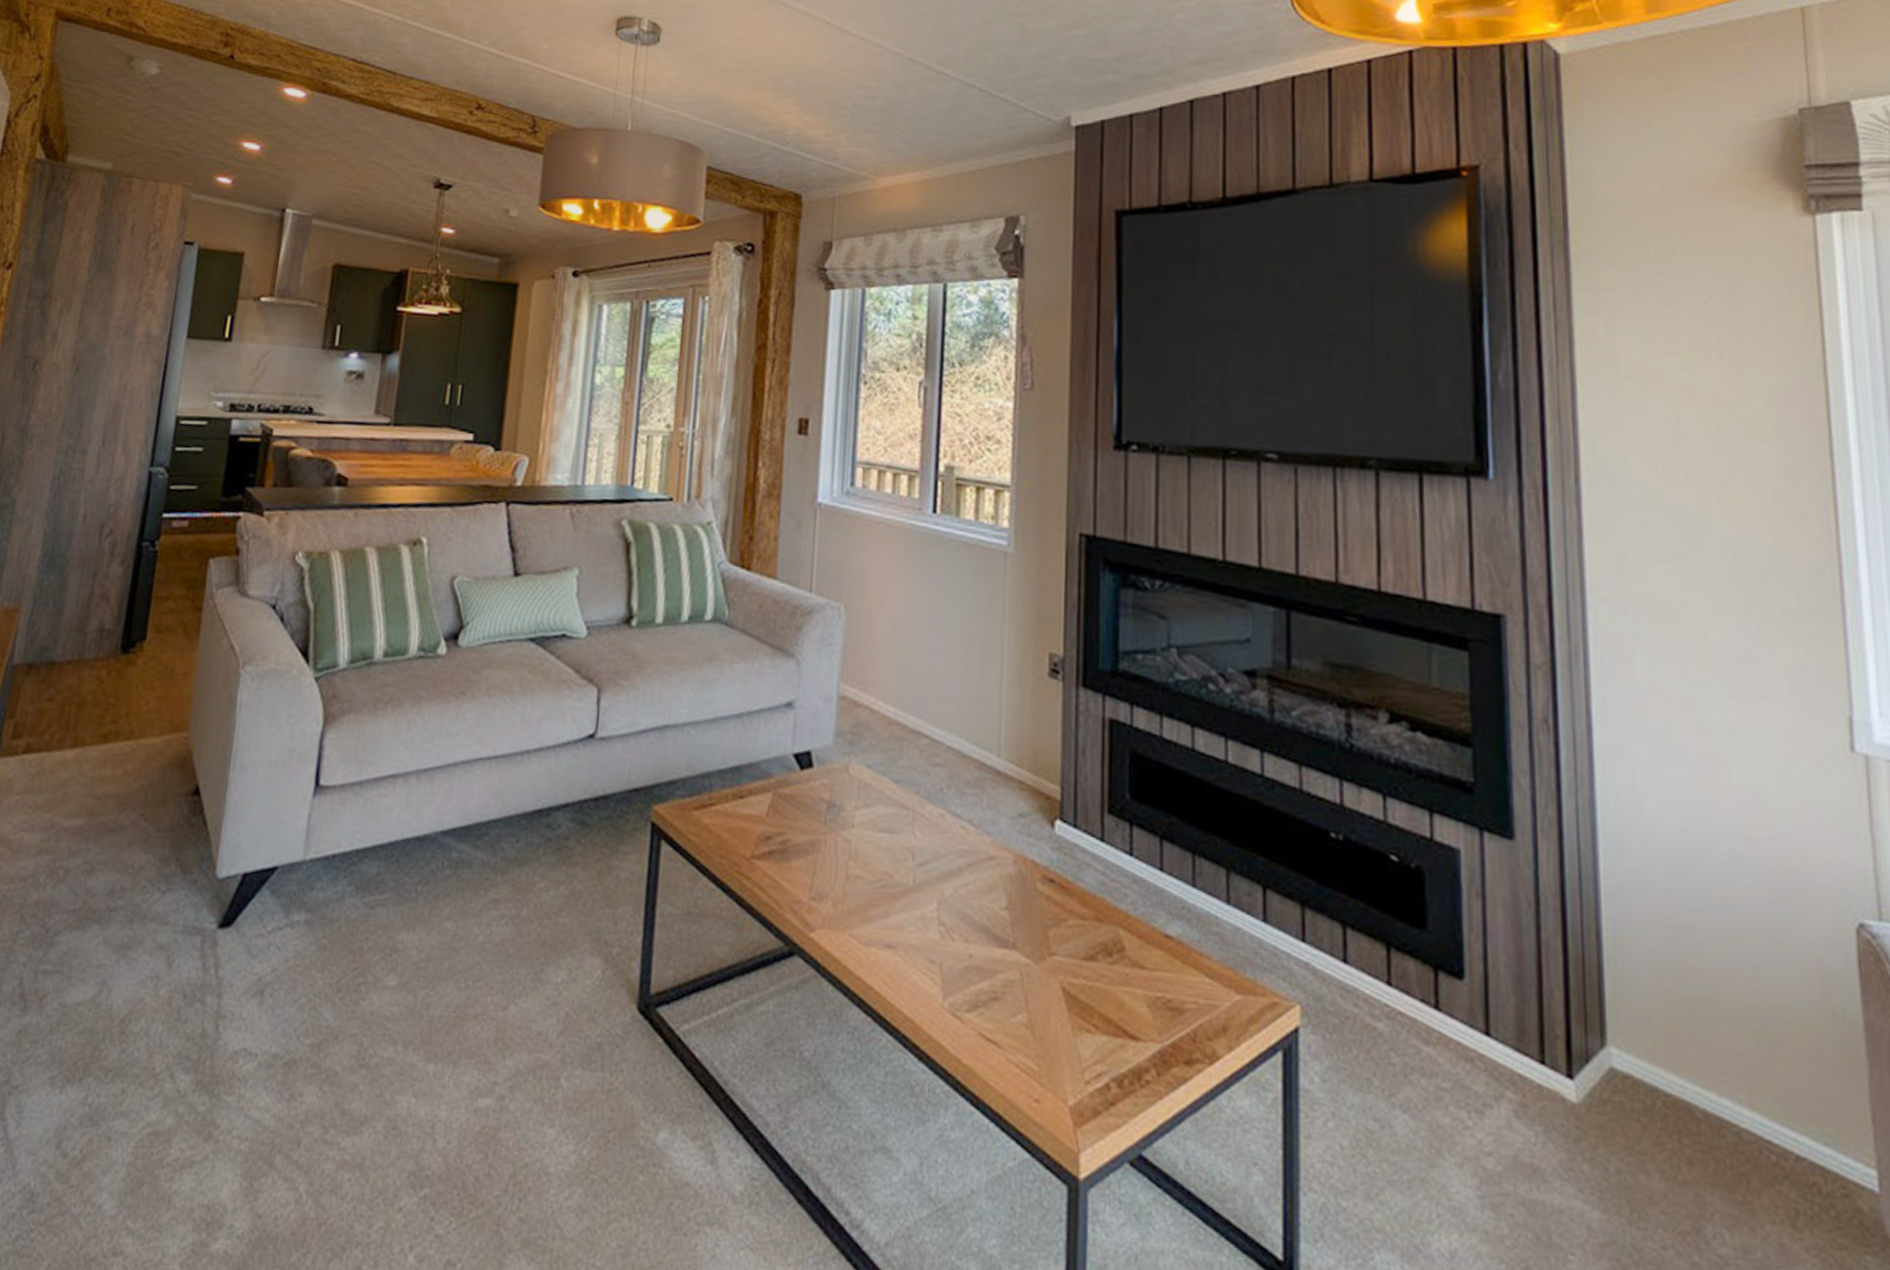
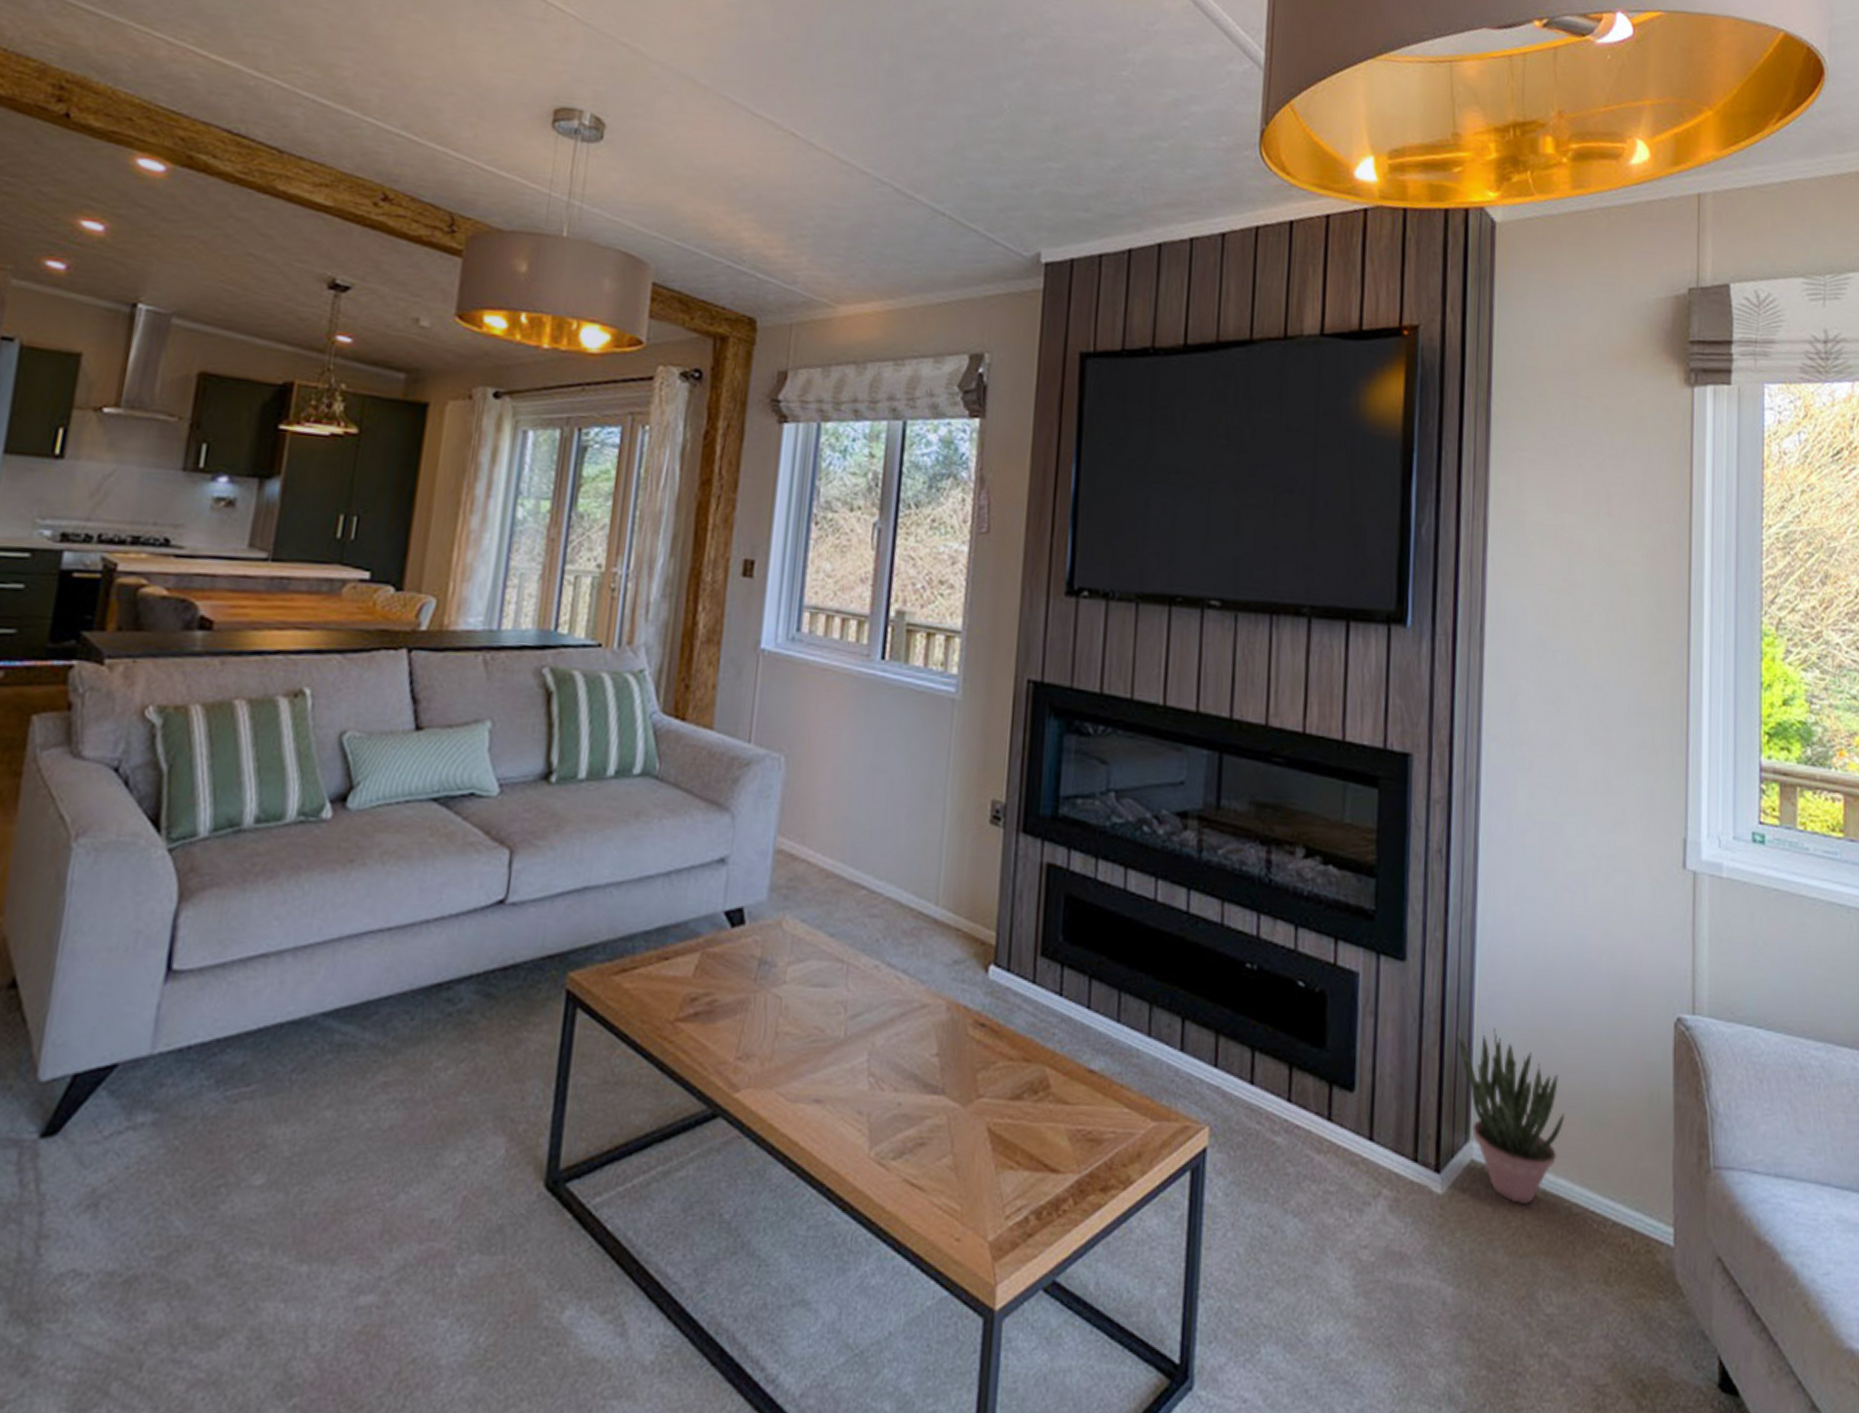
potted plant: none [1582,919,1725,1126] -> present [1457,1028,1566,1205]

